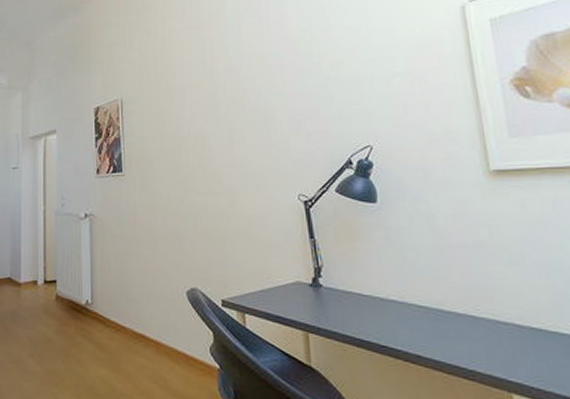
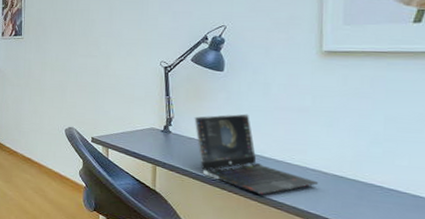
laptop computer: none [348,255,513,362] -> present [194,114,318,195]

